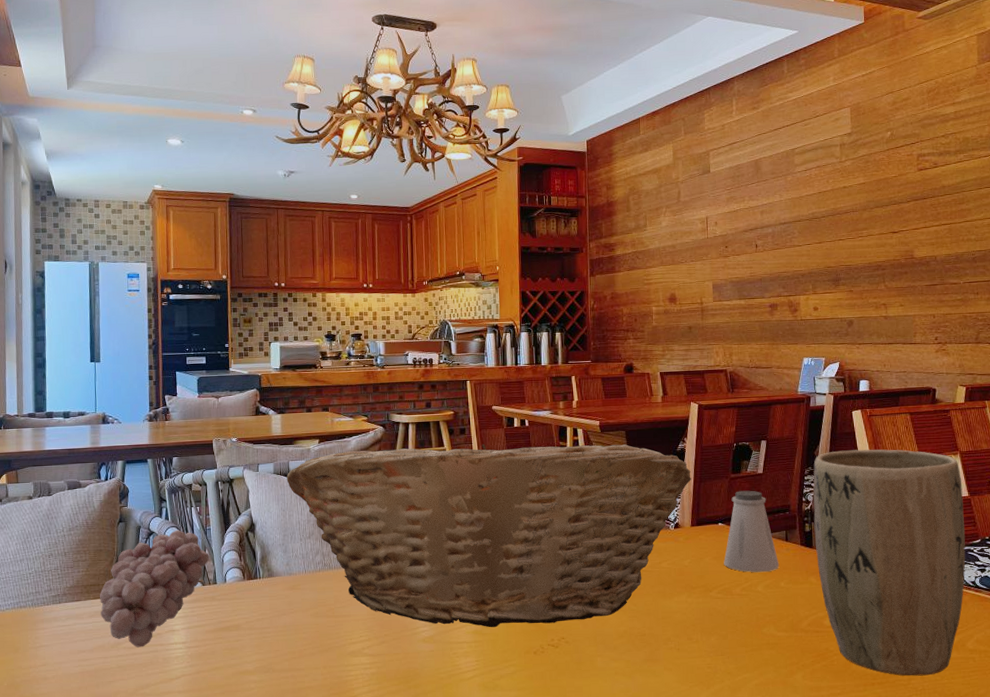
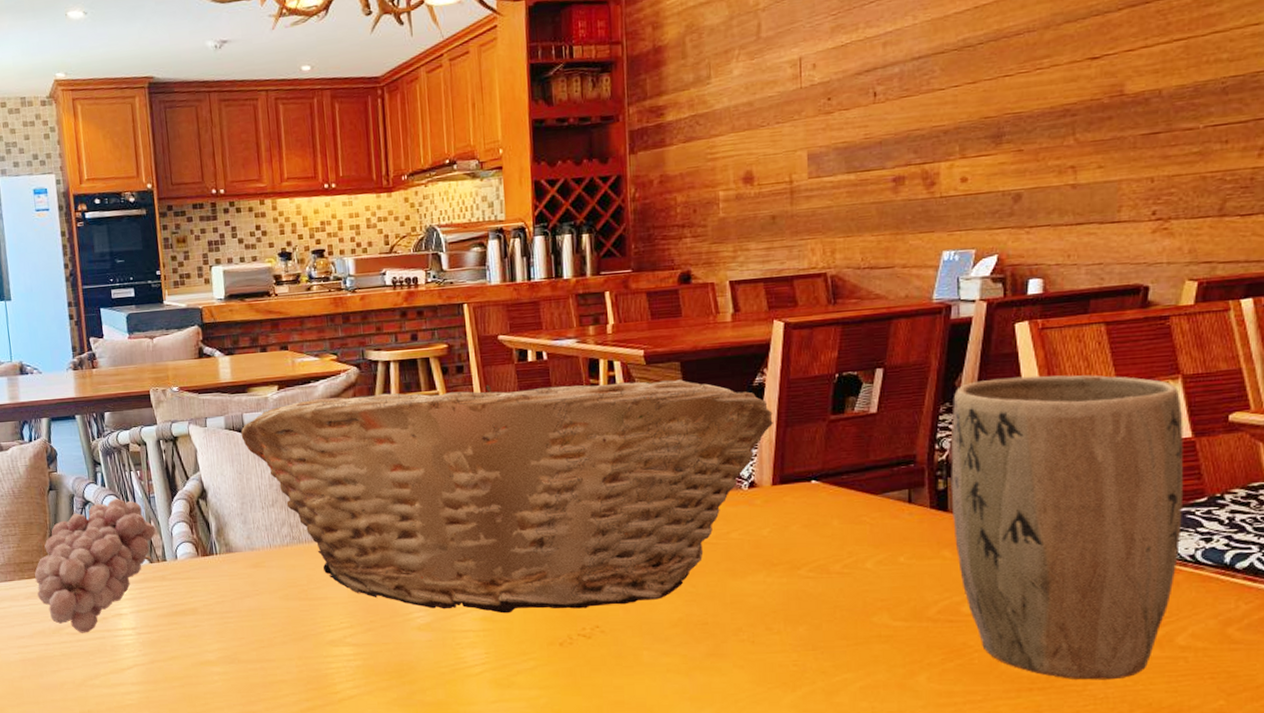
saltshaker: present [724,490,780,573] -> none [818,436,898,545]

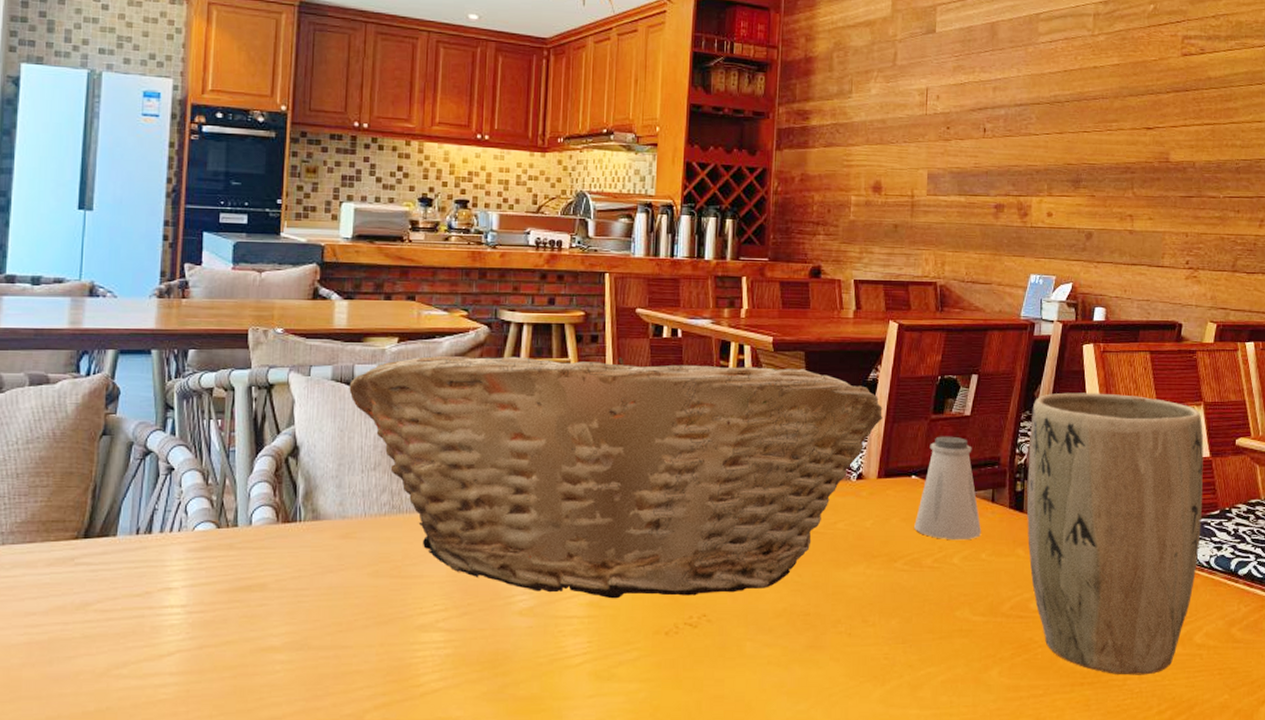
fruit: present [35,498,156,633] -> none [64,450,230,610]
saltshaker: none [818,436,898,545] -> present [914,436,982,541]

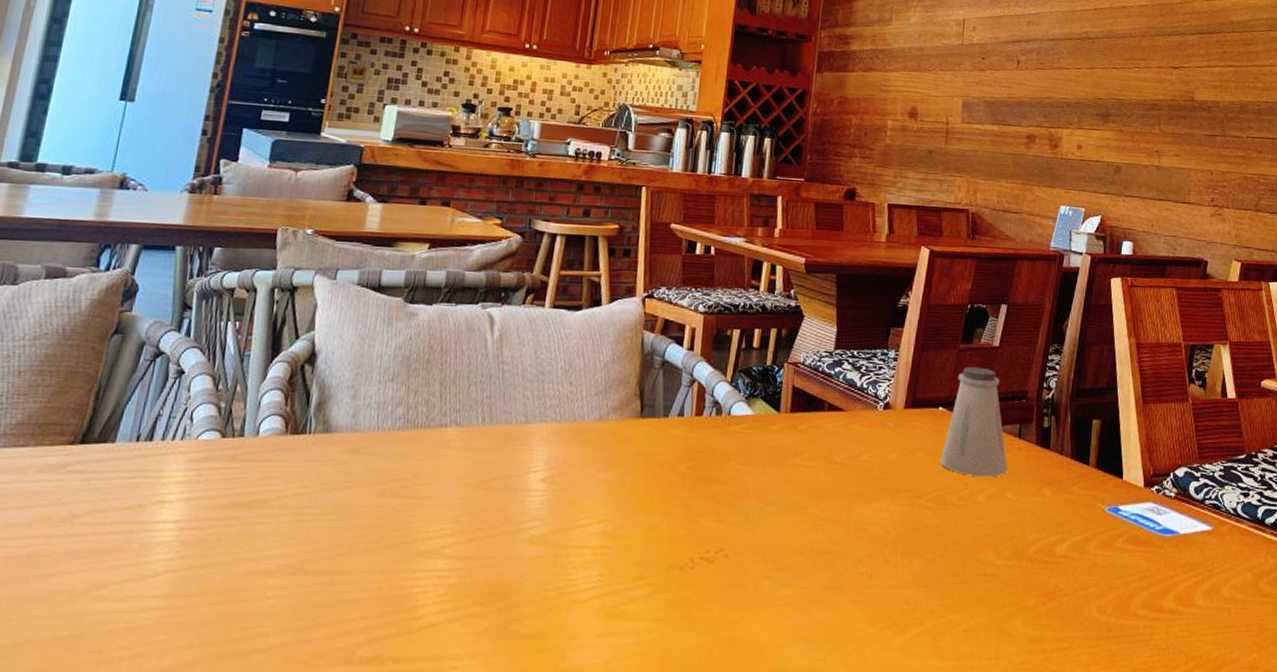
fruit basket: present [349,355,883,599] -> none [374,263,912,529]
plant pot: present [1026,392,1204,675] -> none [1053,326,1230,630]

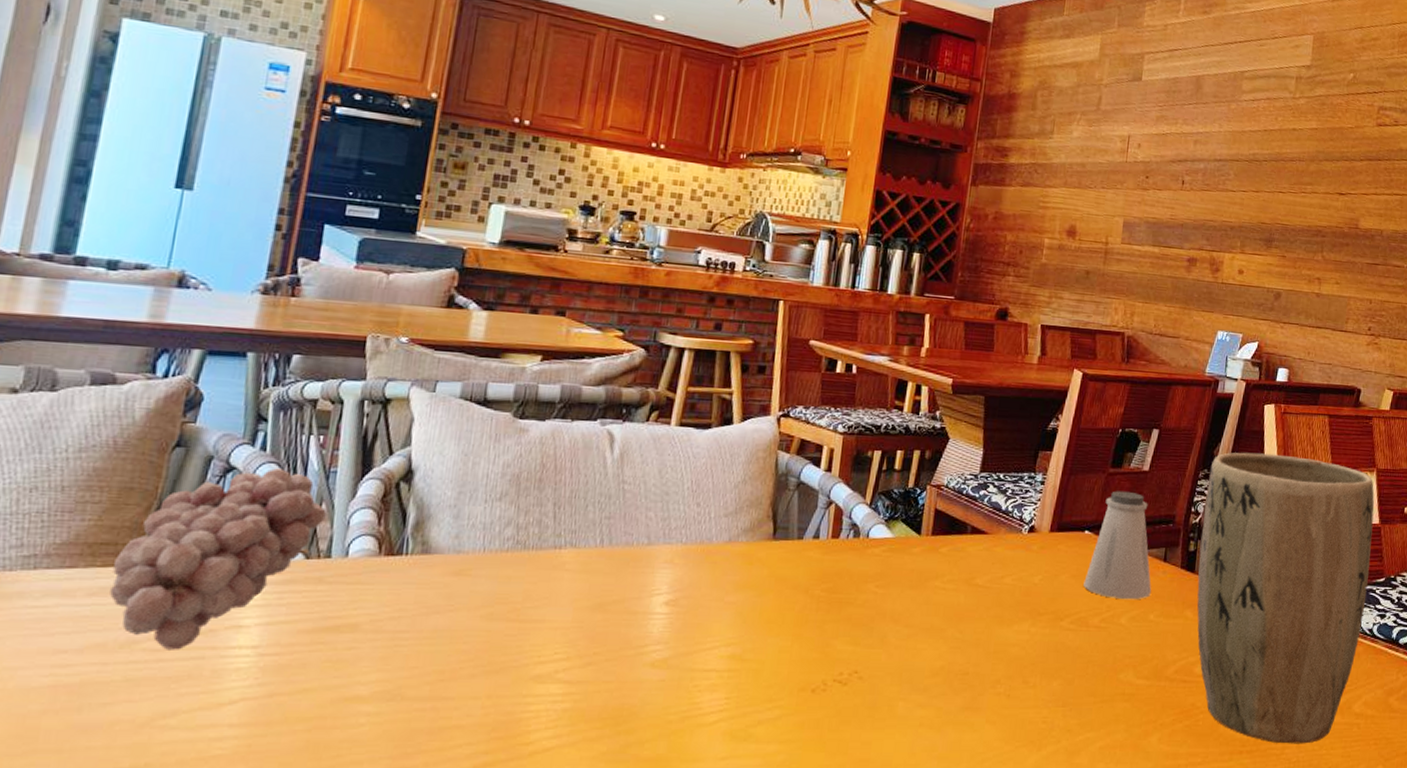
fruit: none [55,353,241,524] -> present [110,468,326,650]
plant pot: none [1053,326,1230,630] -> present [1197,452,1375,744]

